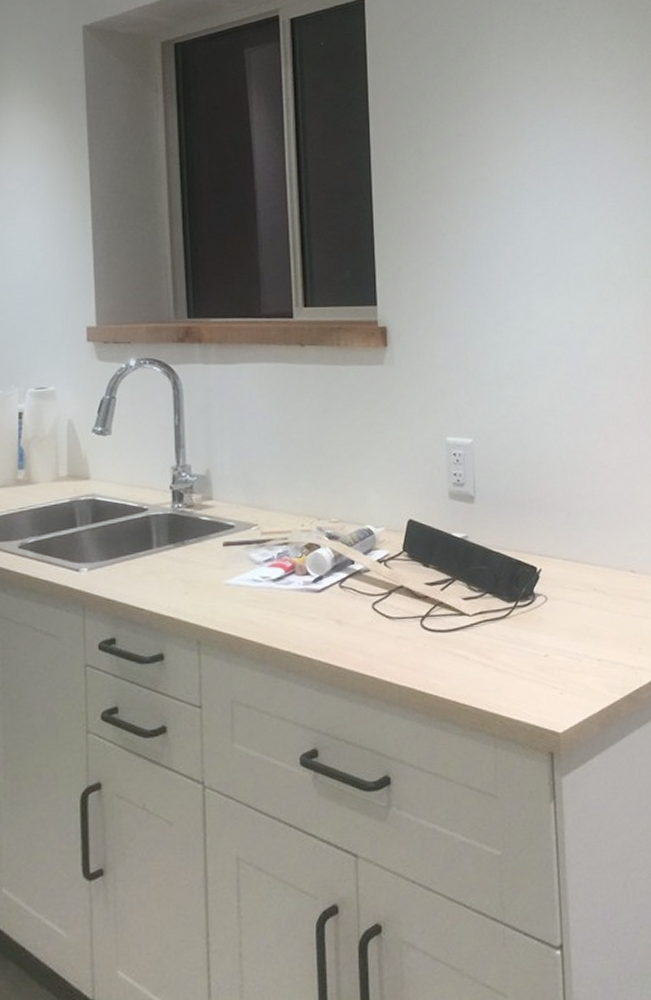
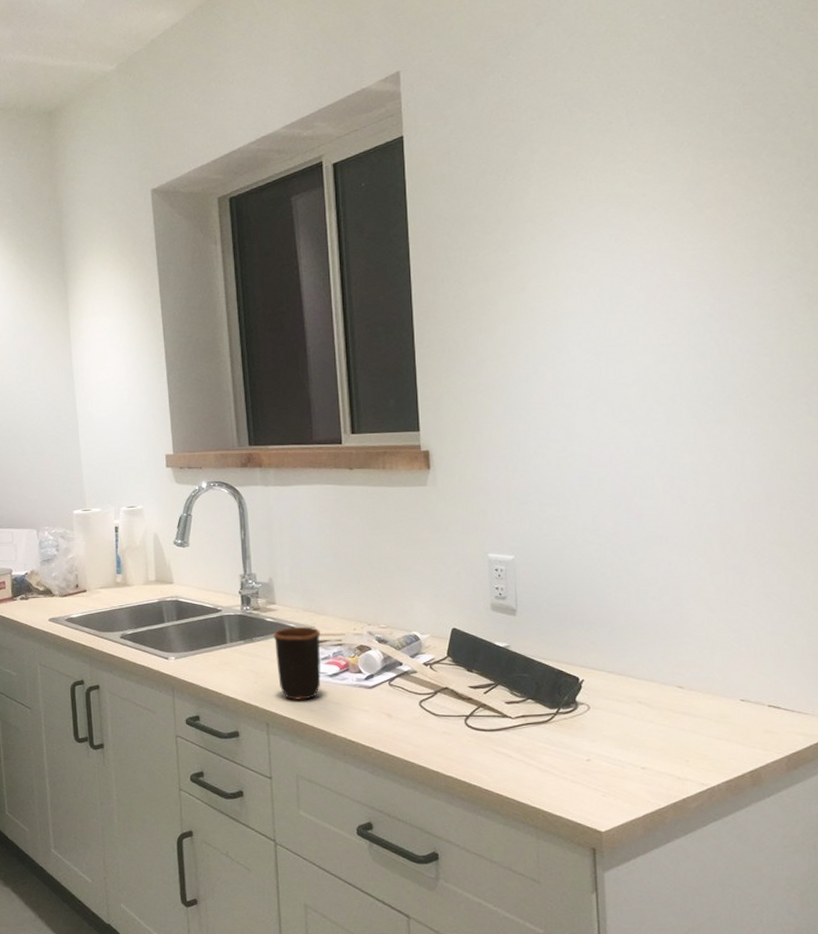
mug: none [209,524,264,611] -> present [273,626,321,700]

